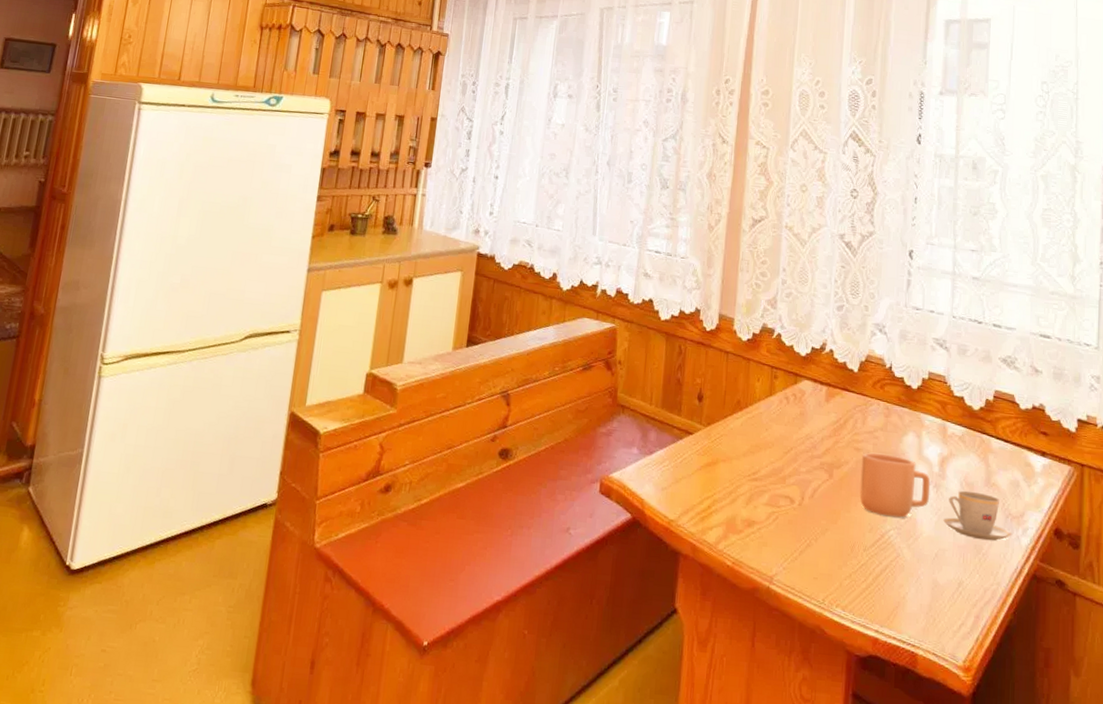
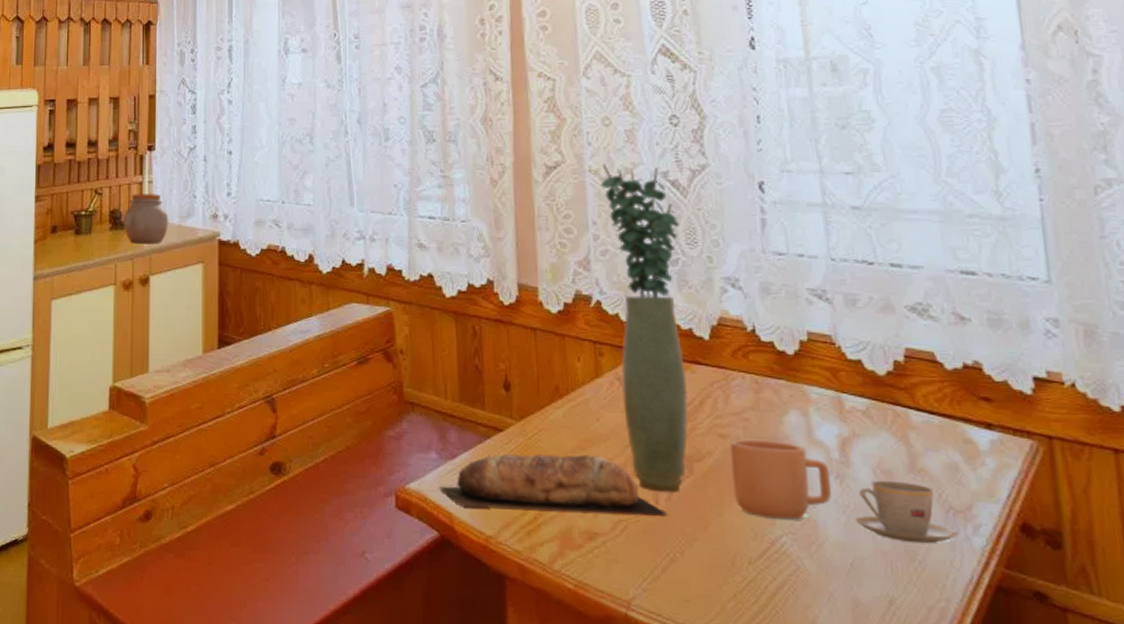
jar: none [394,204,437,251] -> present [123,194,169,244]
bread loaf: none [636,453,810,509] -> present [439,454,669,515]
vase: none [786,222,848,493] -> present [600,164,689,494]

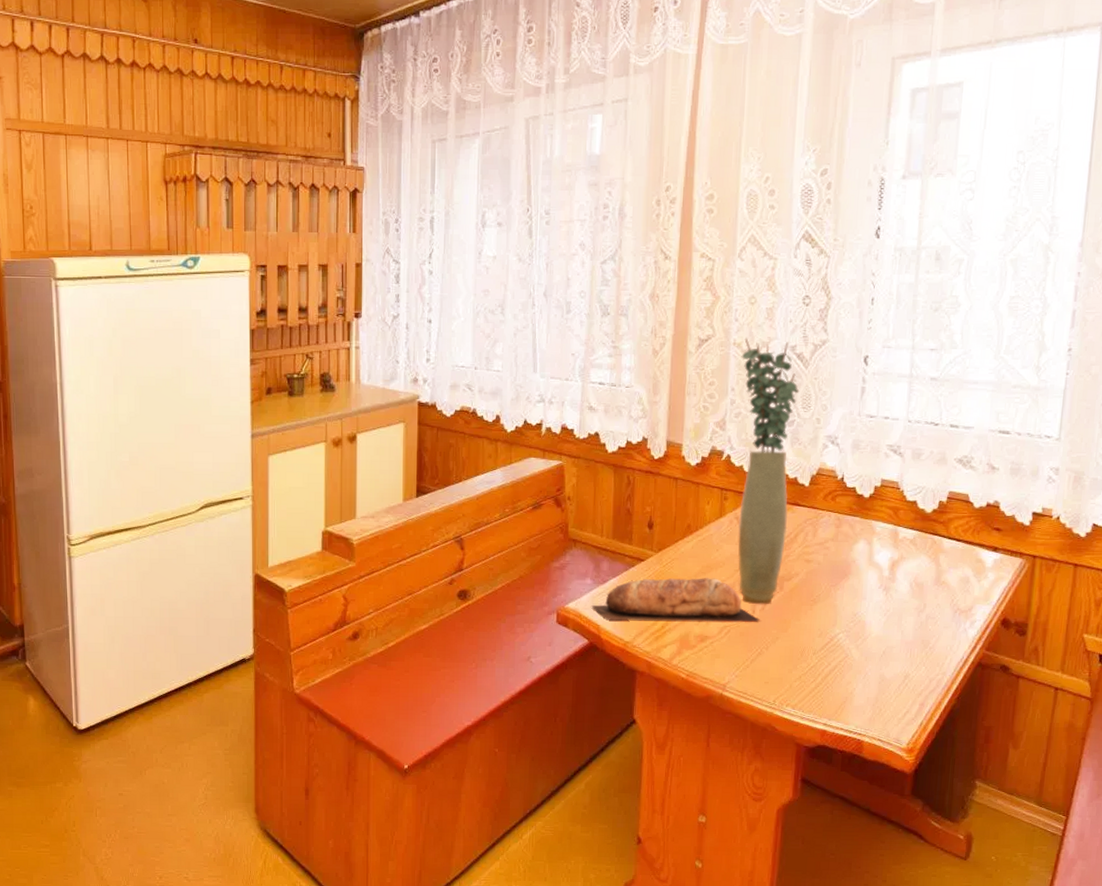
jar: present [123,194,169,244] -> none [332,359,374,406]
mug: present [729,439,832,520] -> none [809,563,880,621]
teacup: present [855,480,959,544] -> none [892,591,960,635]

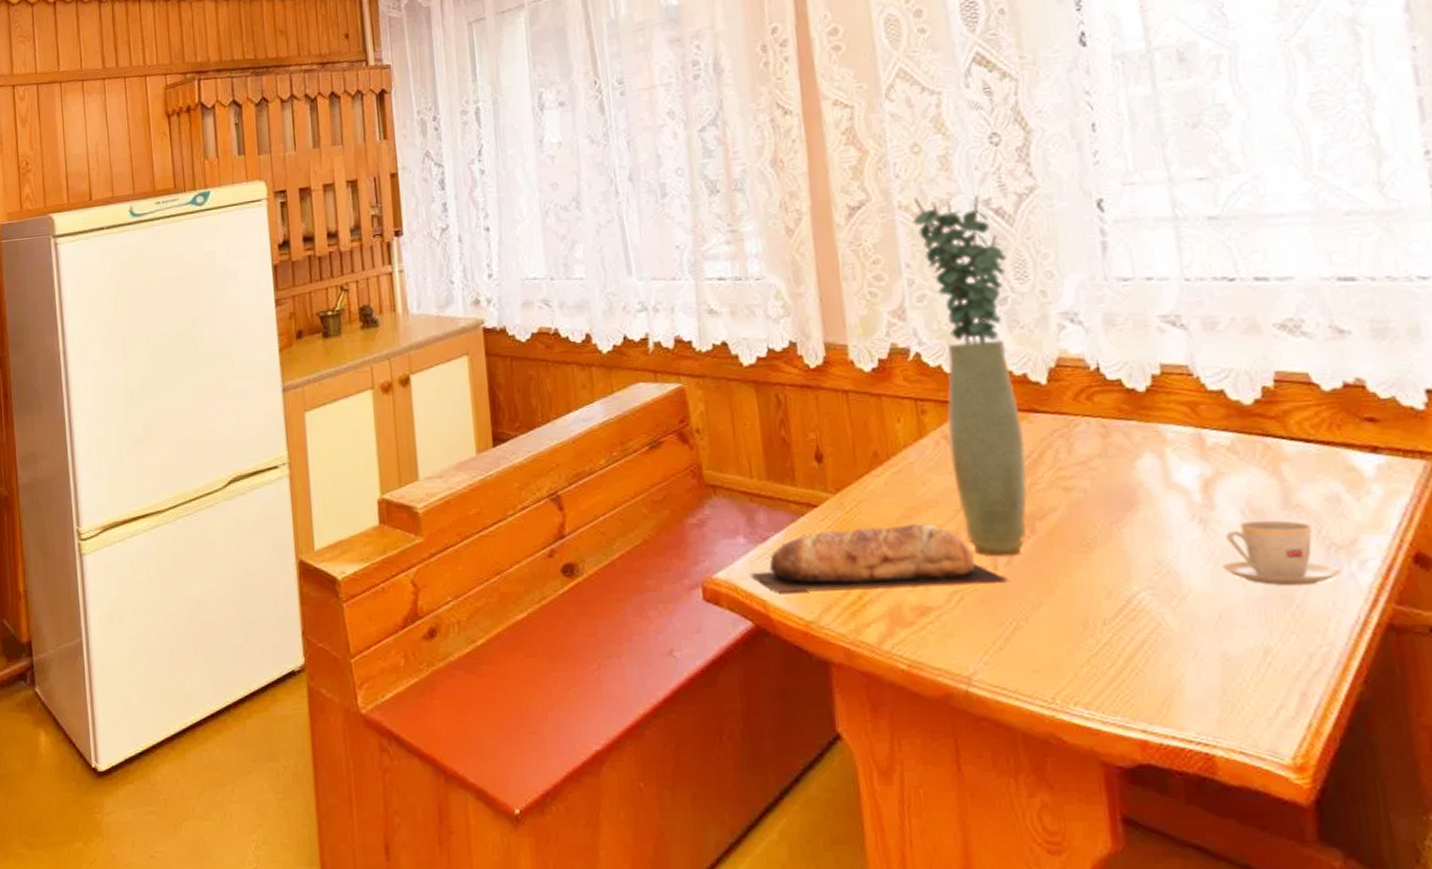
teacup: none [892,591,960,635] -> present [1222,520,1342,587]

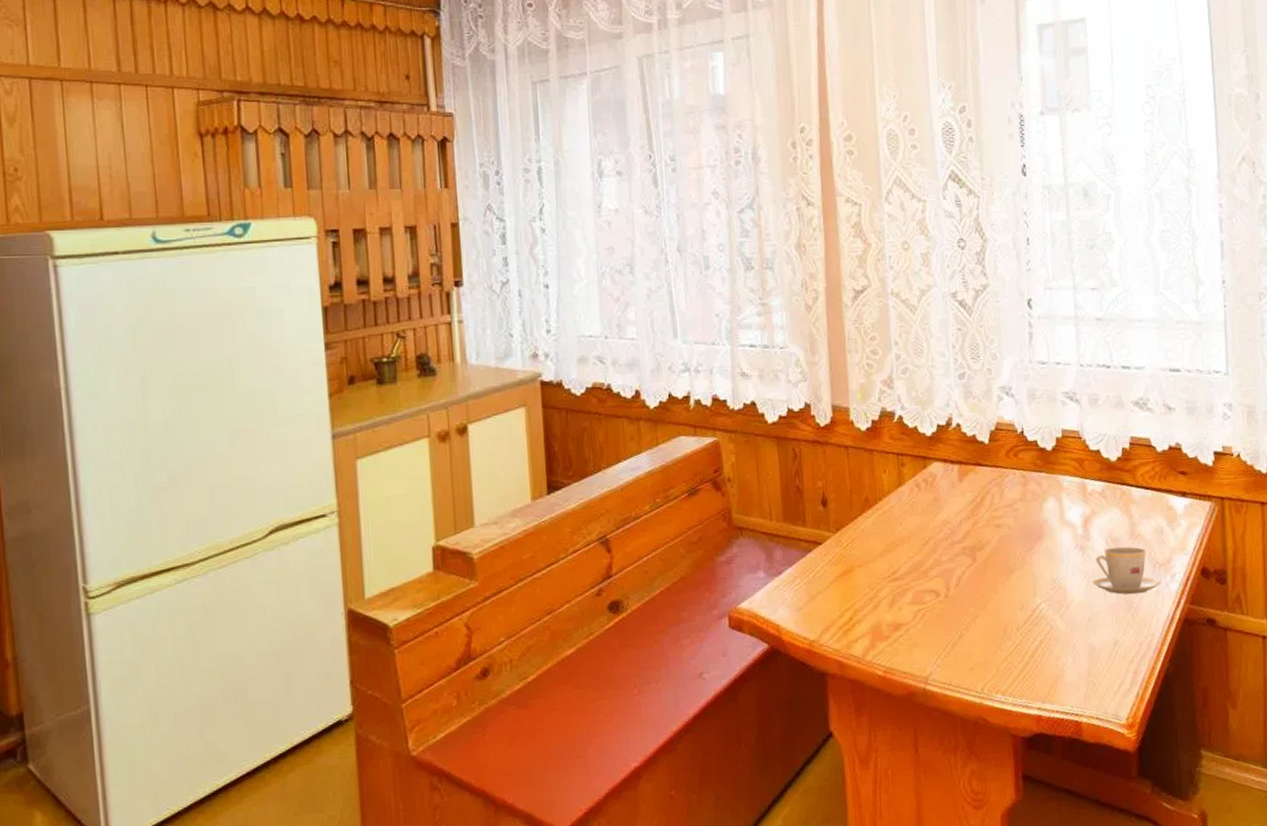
bread loaf: present [750,523,1010,592] -> none [767,555,957,617]
vase: present [912,195,1028,558] -> none [901,286,973,582]

